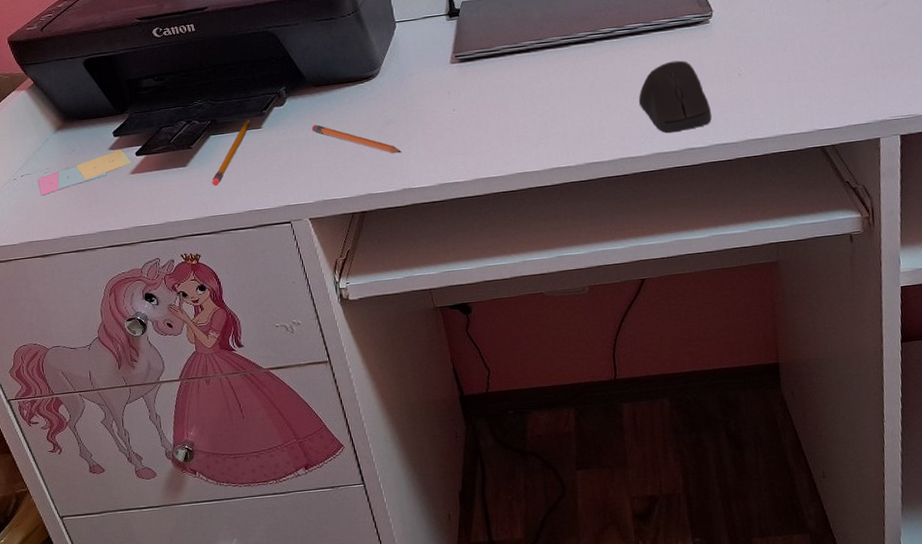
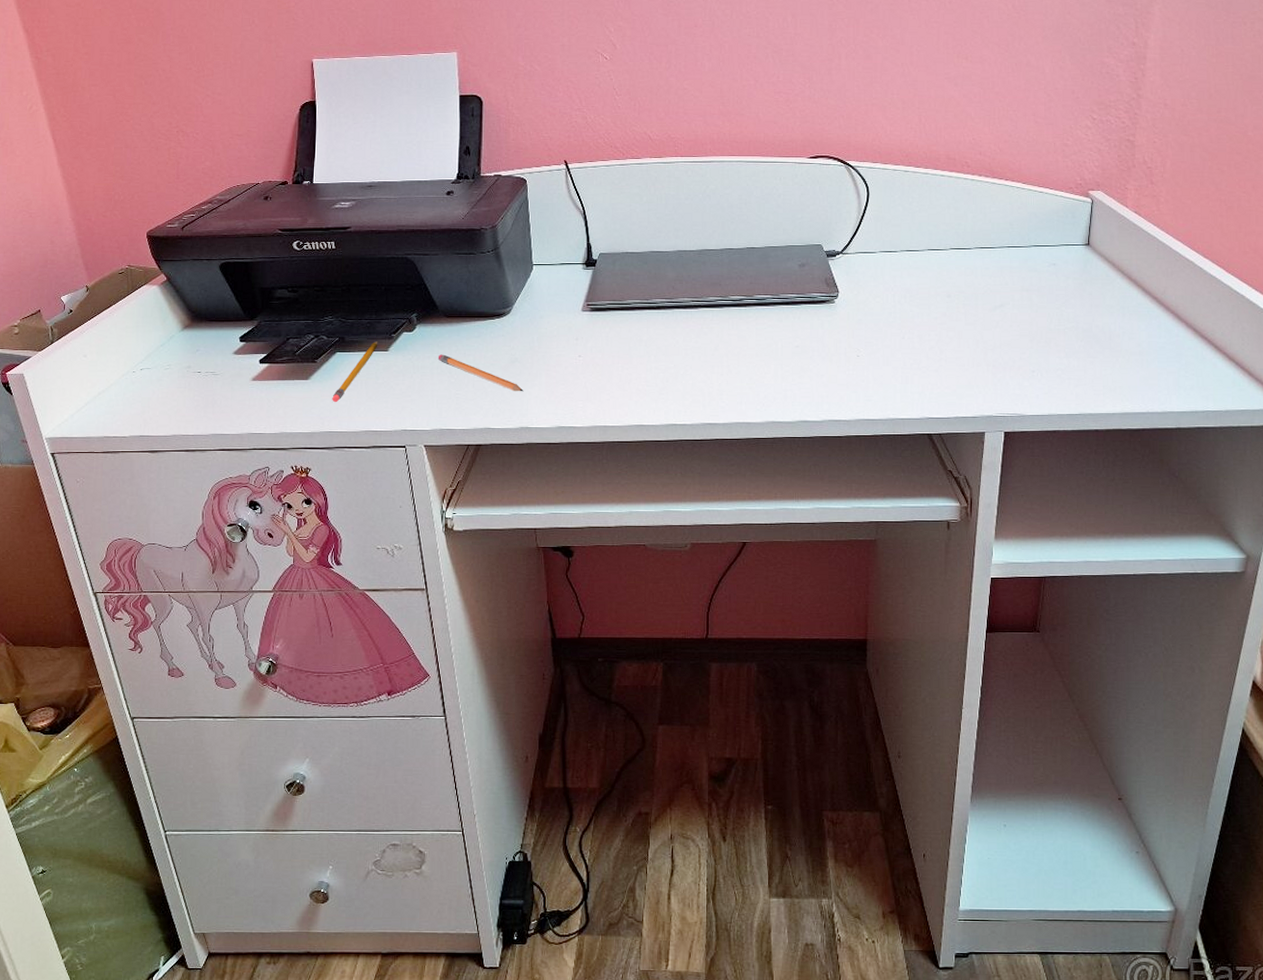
sticky notes: present [37,148,131,196] -> none [156,354,254,392]
computer mouse: present [638,60,712,133] -> none [759,335,827,403]

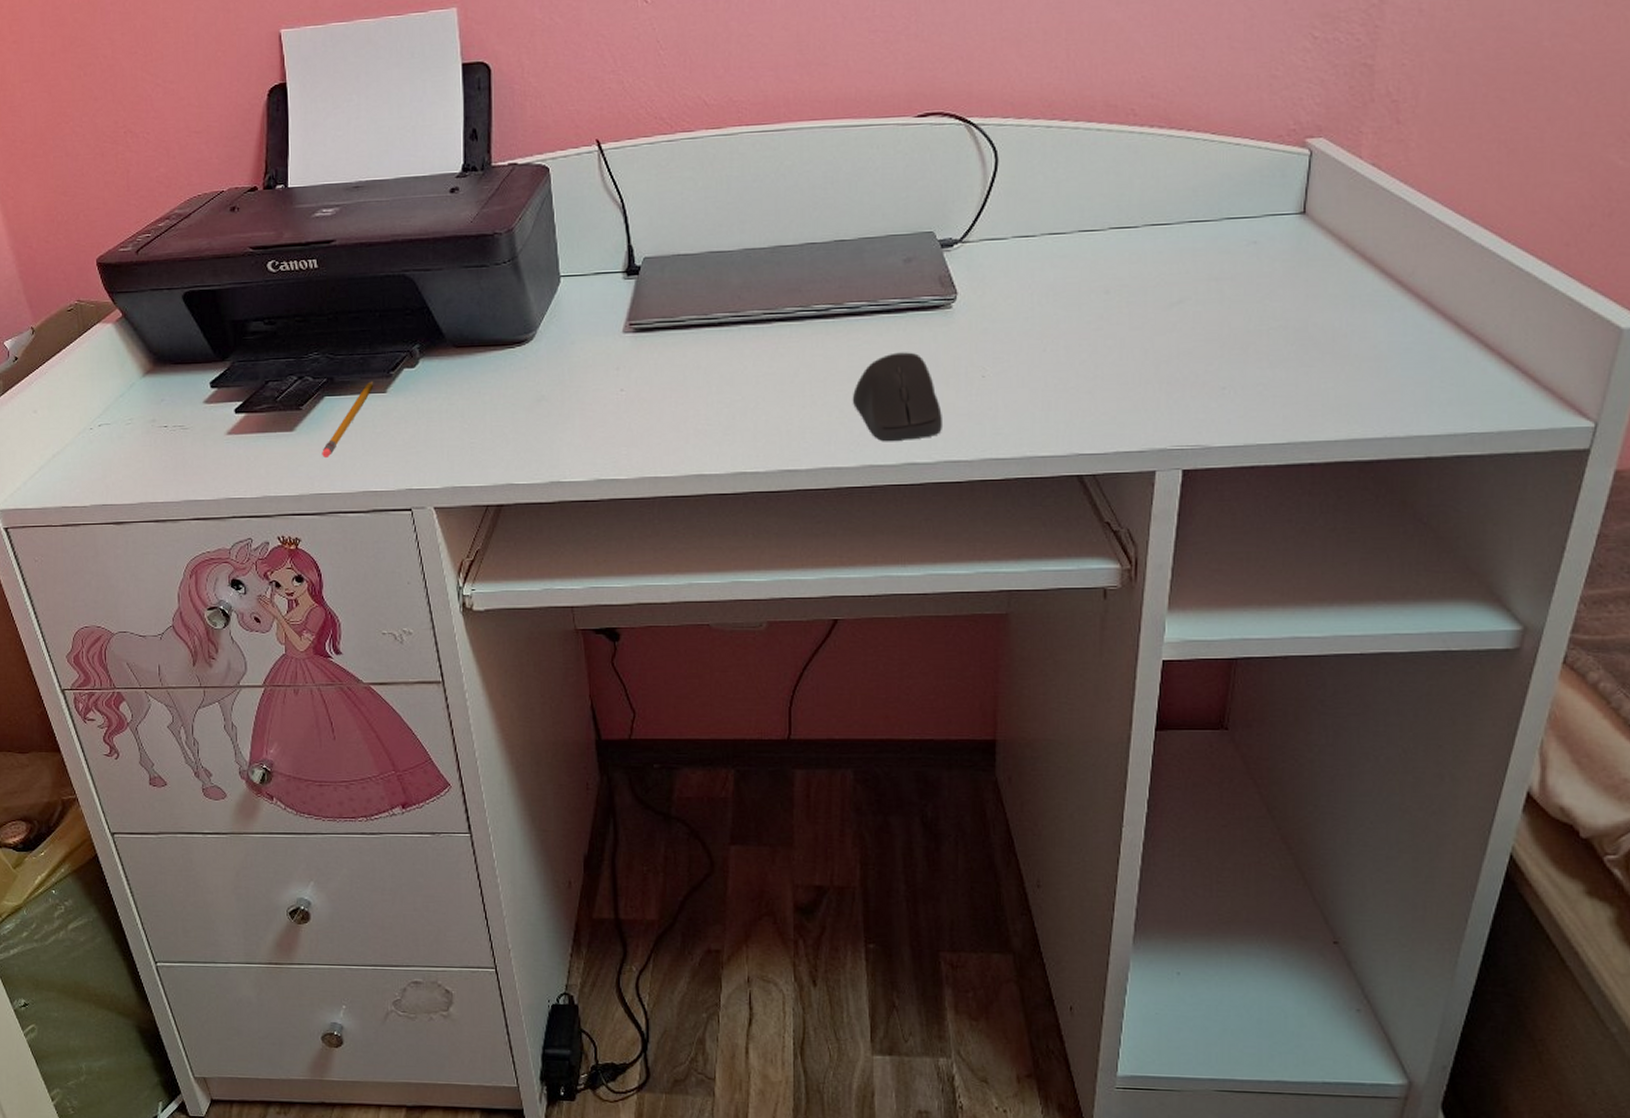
pencil: present [437,354,524,392] -> none [446,394,553,438]
computer mouse: none [759,335,827,403] -> present [852,352,942,441]

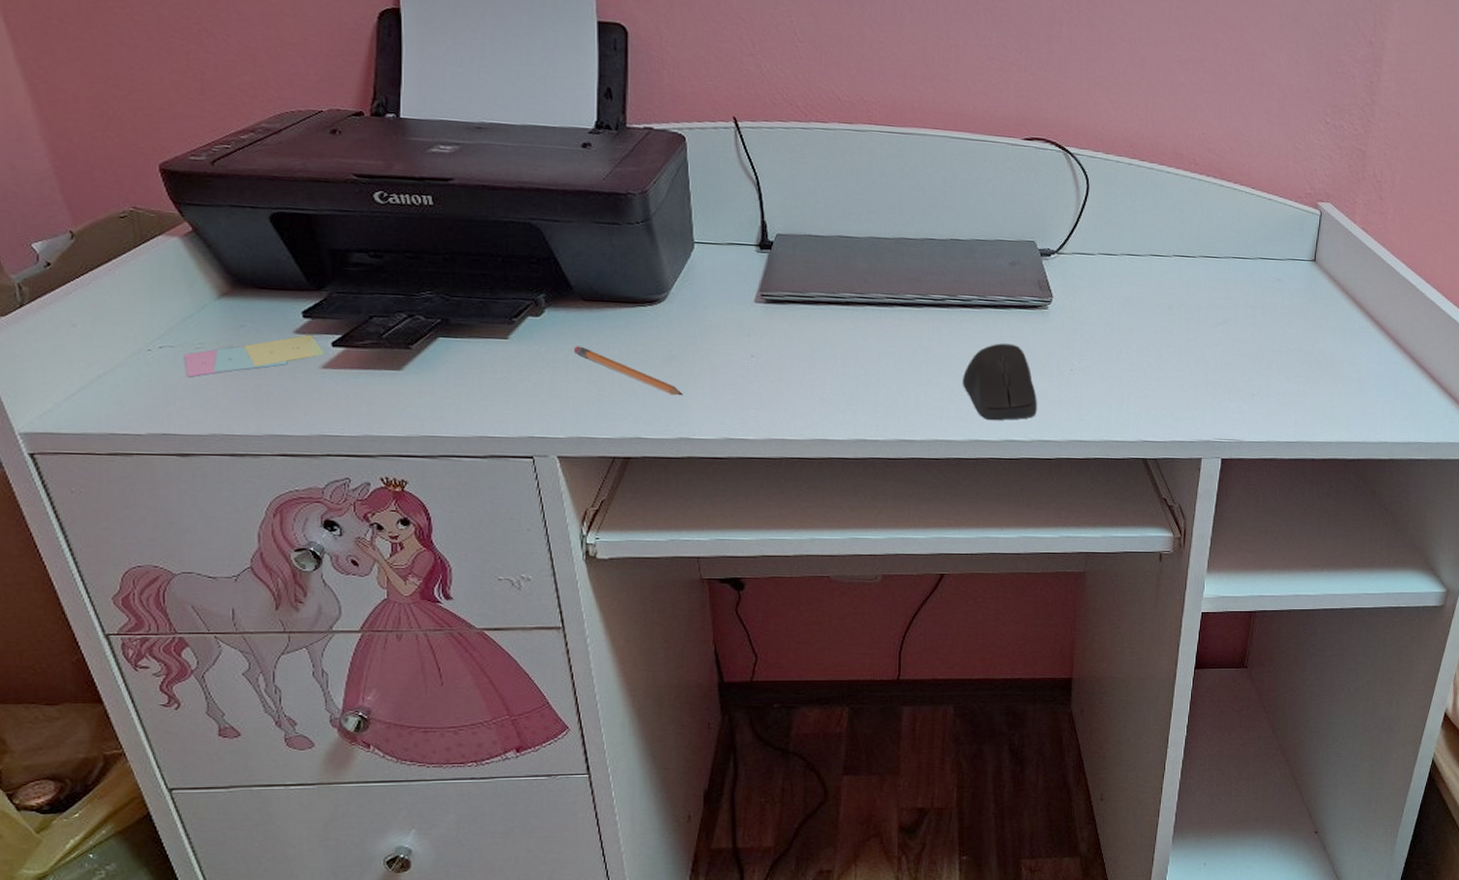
sticky notes: none [117,403,229,452] -> present [183,334,324,378]
pencil: present [322,381,374,459] -> none [434,326,494,401]
pencil: none [446,394,553,438] -> present [573,346,684,396]

